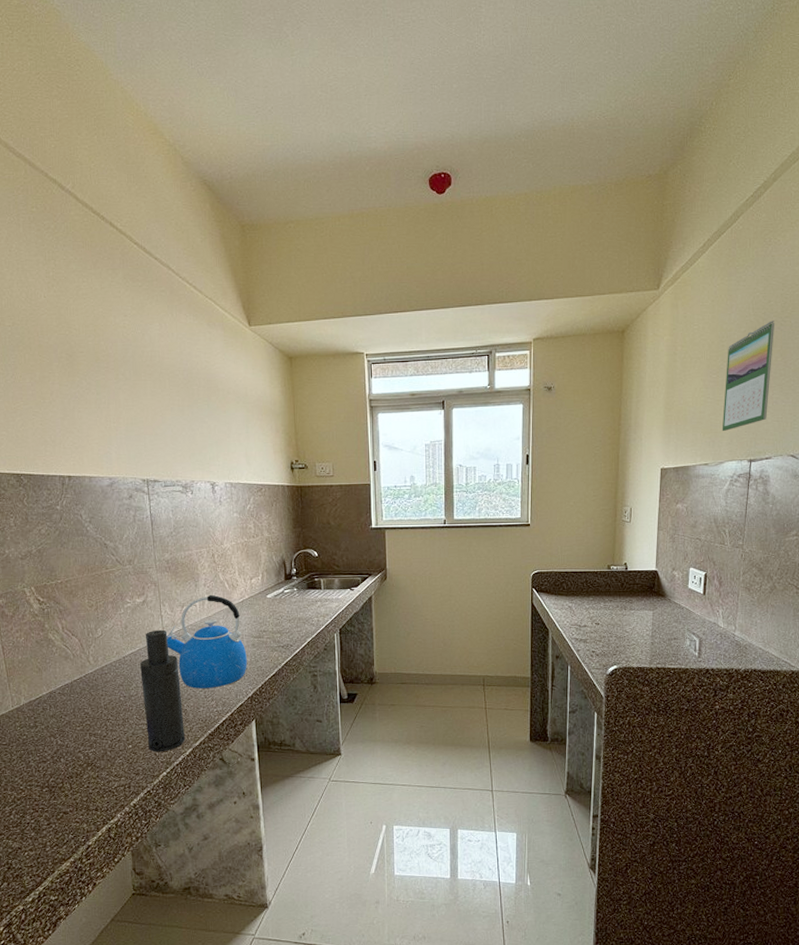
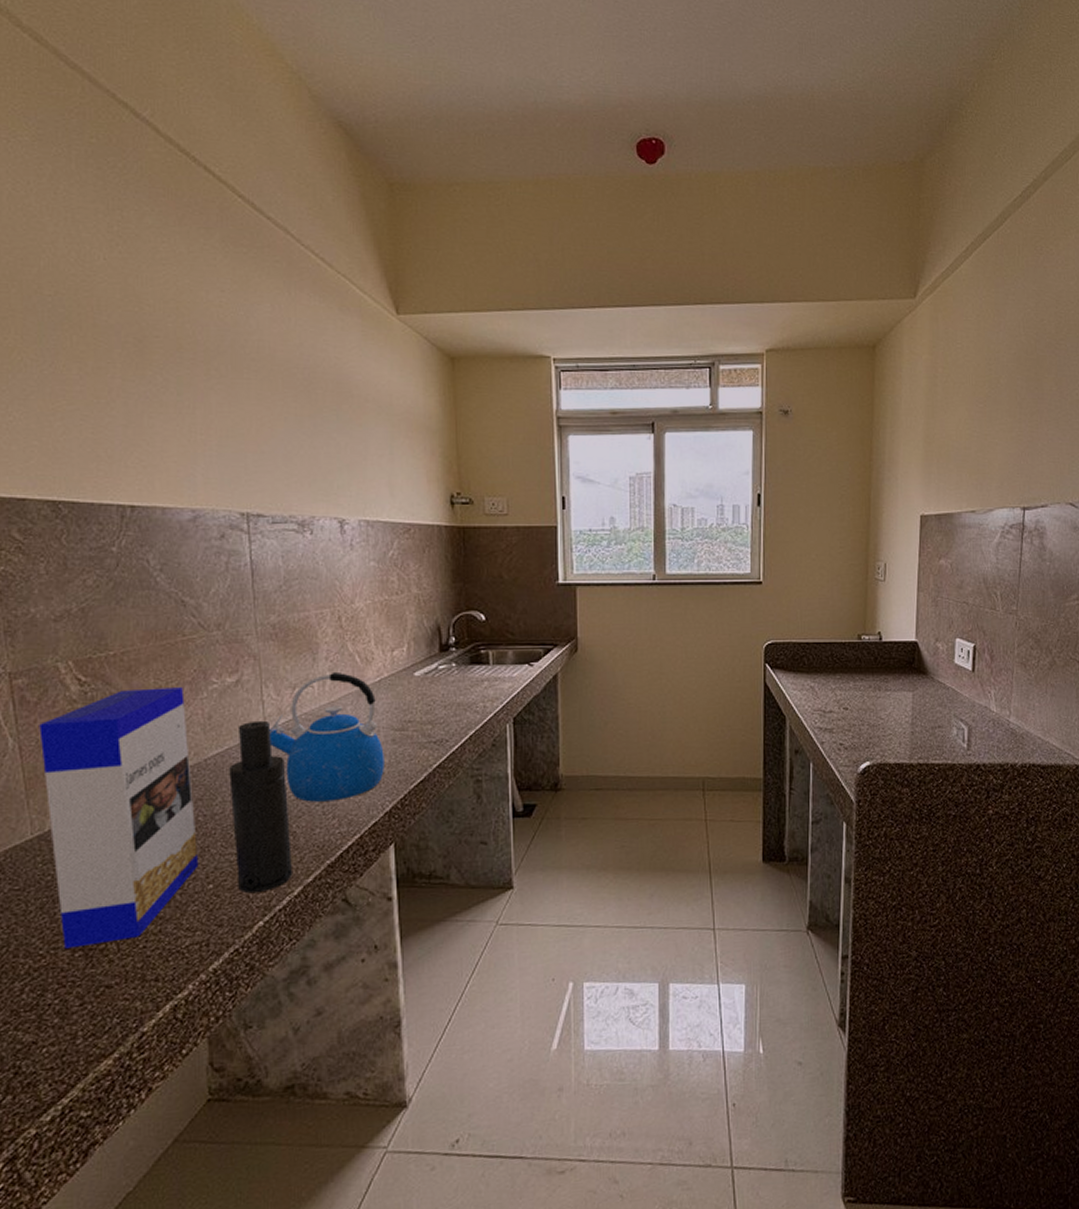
cereal box: none [14,606,122,786] -> present [39,687,199,949]
calendar: present [722,321,774,432] -> none [990,343,1048,473]

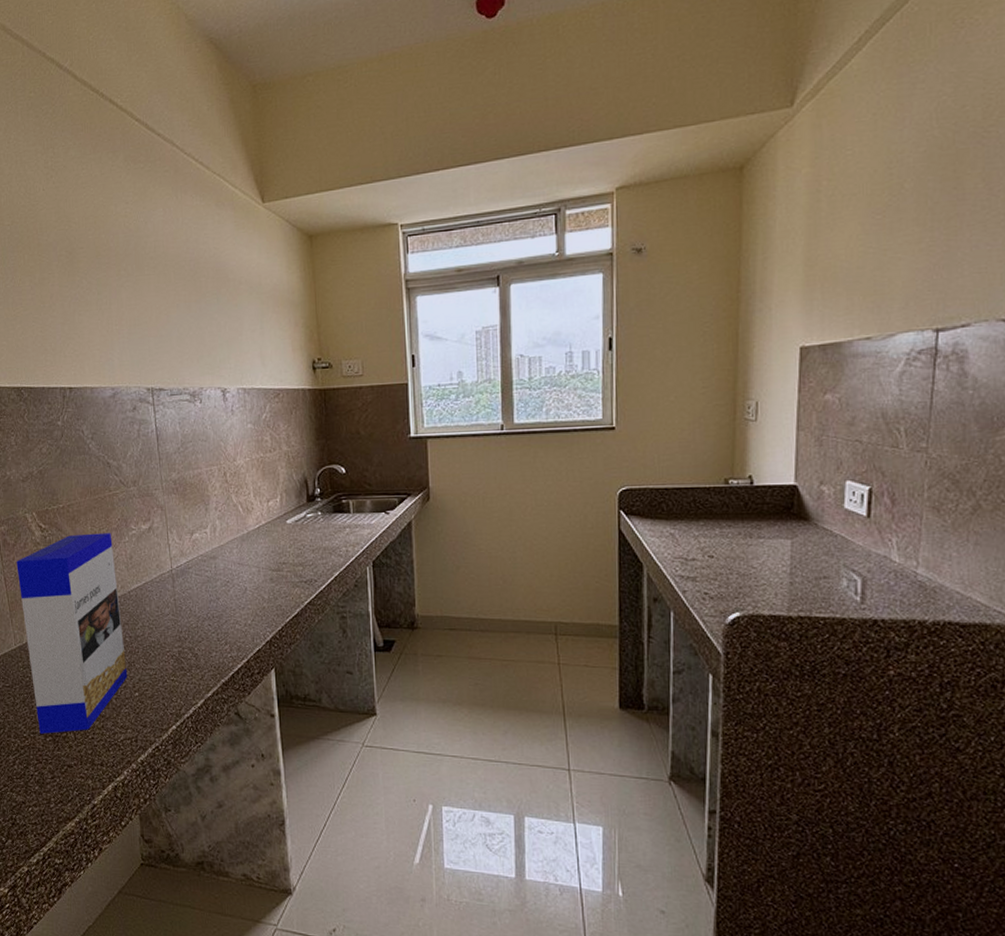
atomizer: present [229,720,292,894] -> none [146,560,196,703]
kettle: present [269,671,384,802] -> none [175,520,265,630]

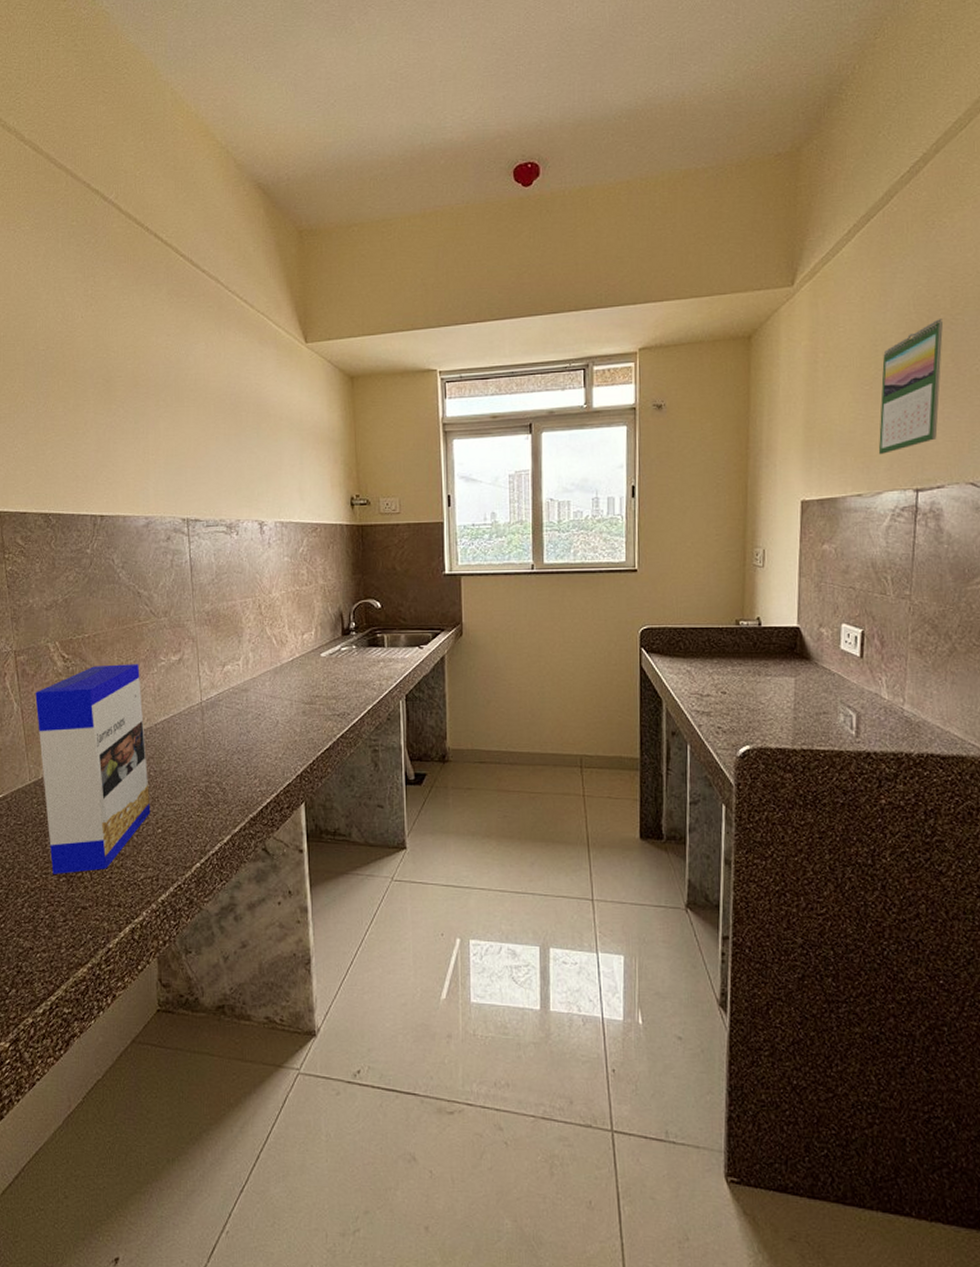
calendar: none [891,132,972,293] -> present [878,319,943,455]

